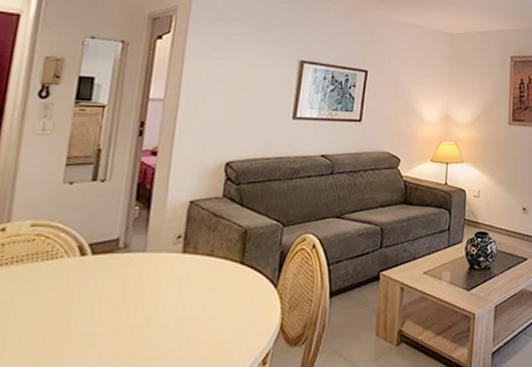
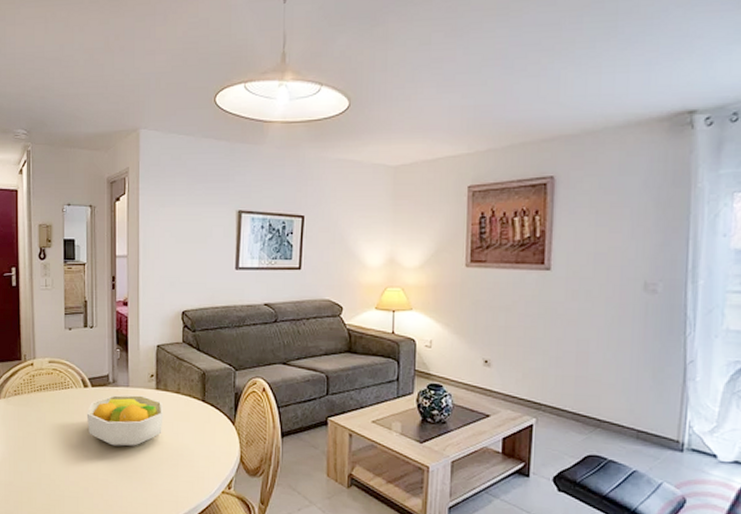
fruit bowl: none [78,261,190,328] -> present [86,395,164,447]

